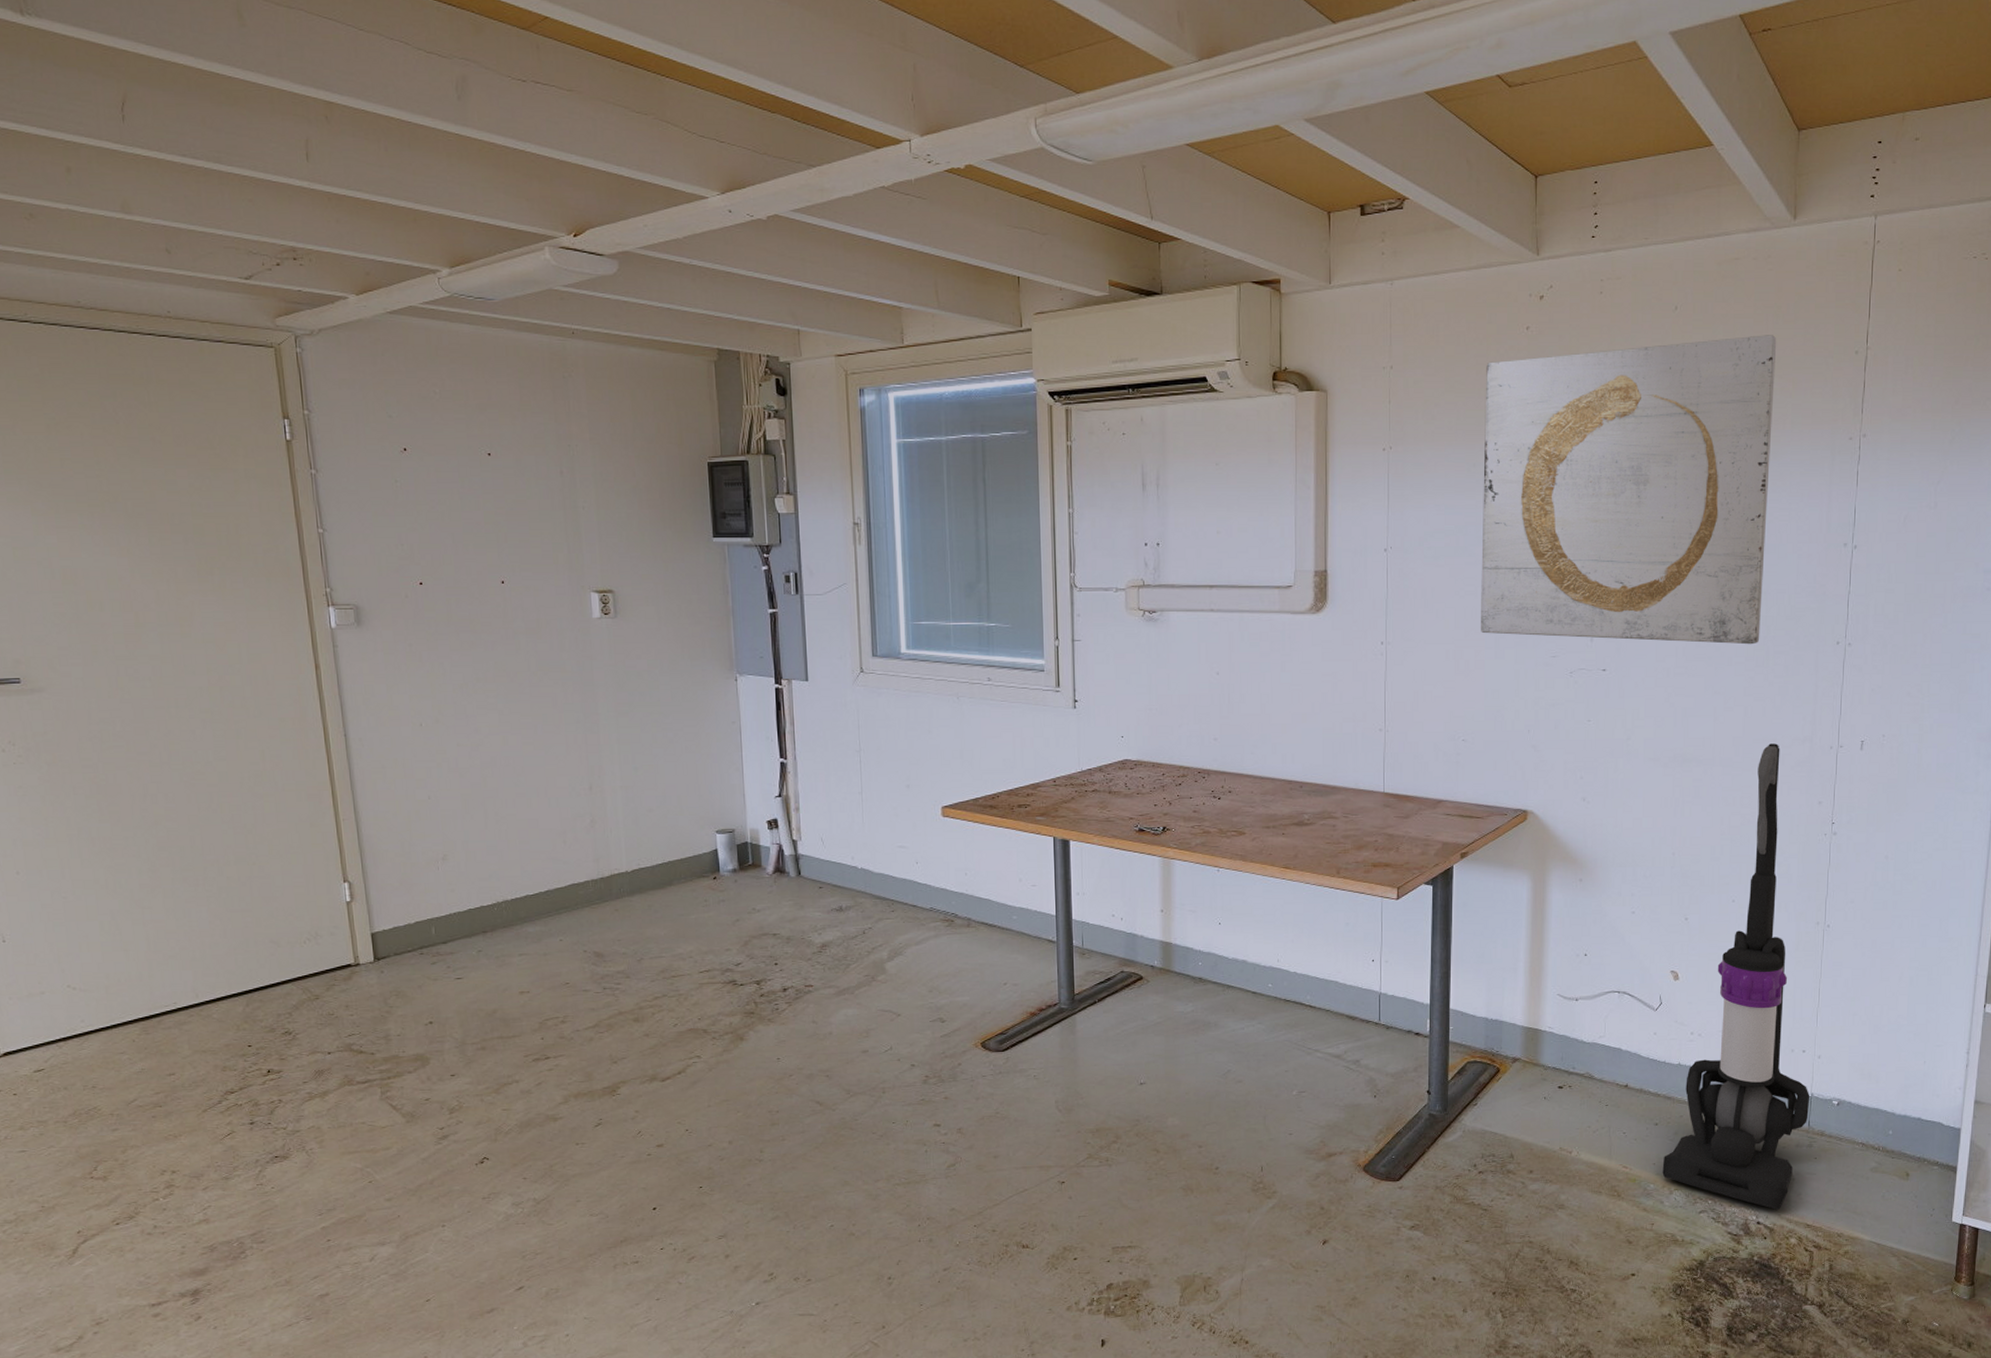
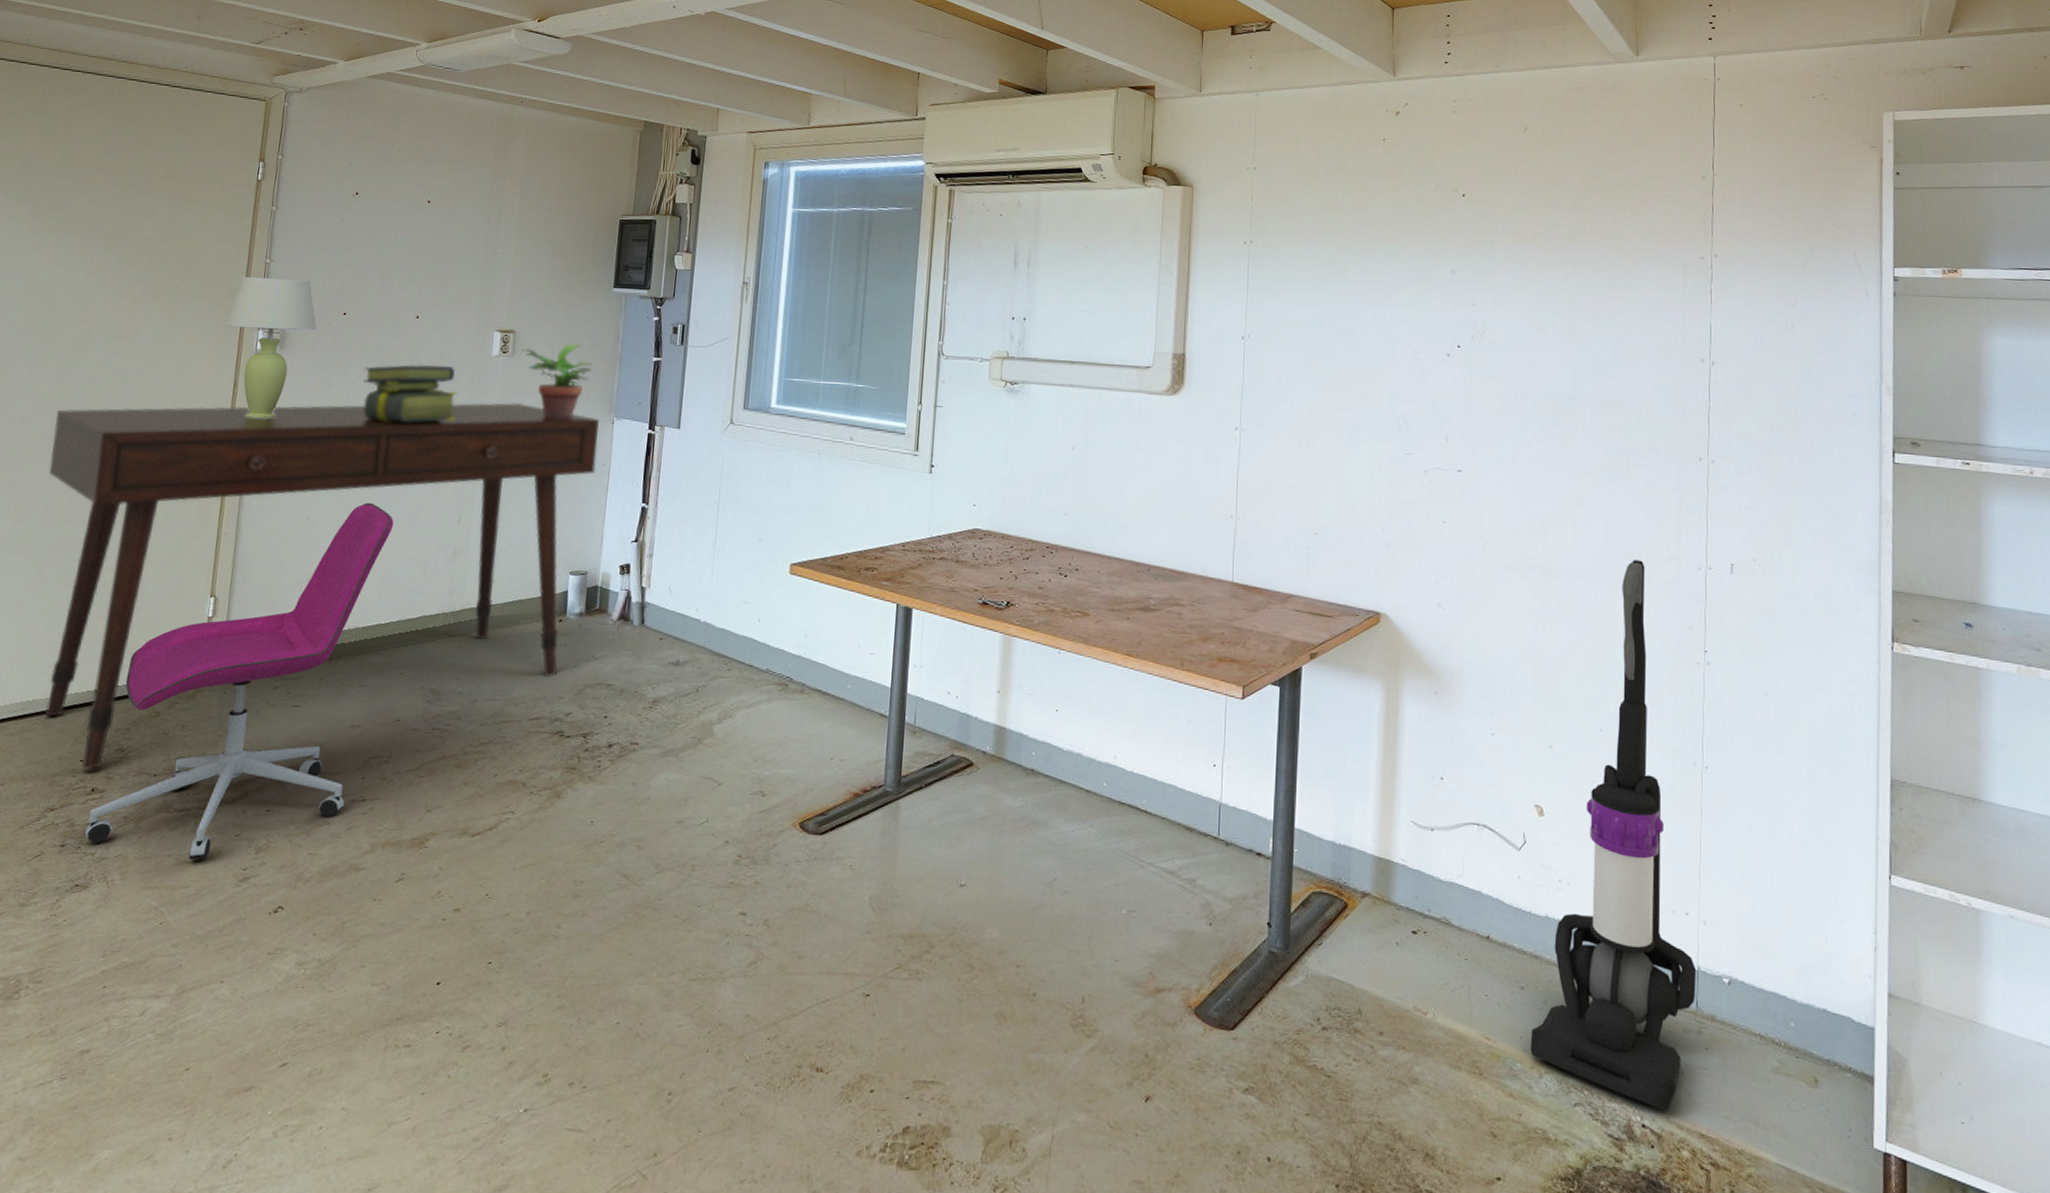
desk: none [124,665,726,1054] -> present [44,402,599,770]
office chair: none [271,777,529,1126] -> present [85,502,394,861]
table lamp: none [287,550,393,701] -> present [223,277,317,418]
stack of books: none [456,631,567,696] -> present [363,364,458,423]
potted plant: none [625,599,705,679] -> present [522,343,593,419]
wall art: present [1481,335,1777,645] -> none [1335,157,1625,455]

